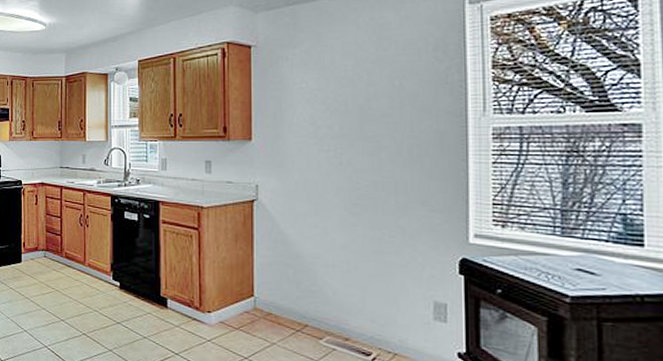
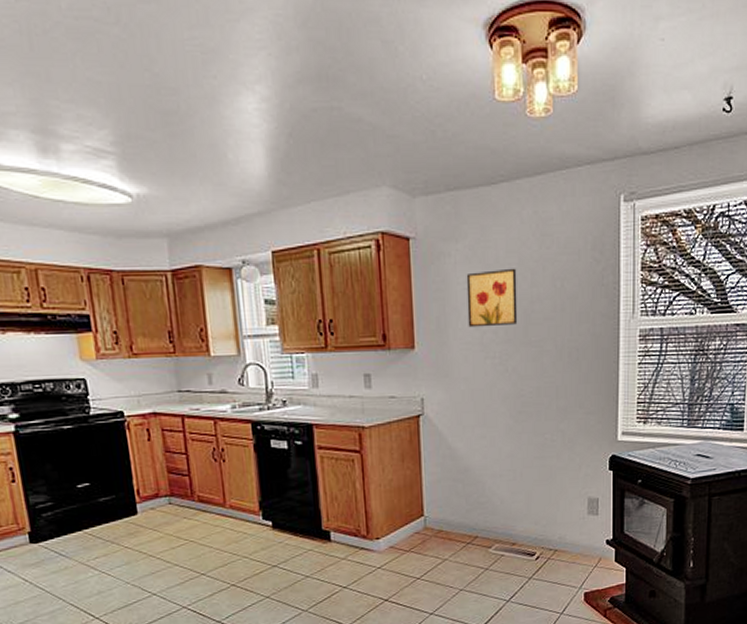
wall art: none [302,69,353,123] -> present [466,268,518,328]

